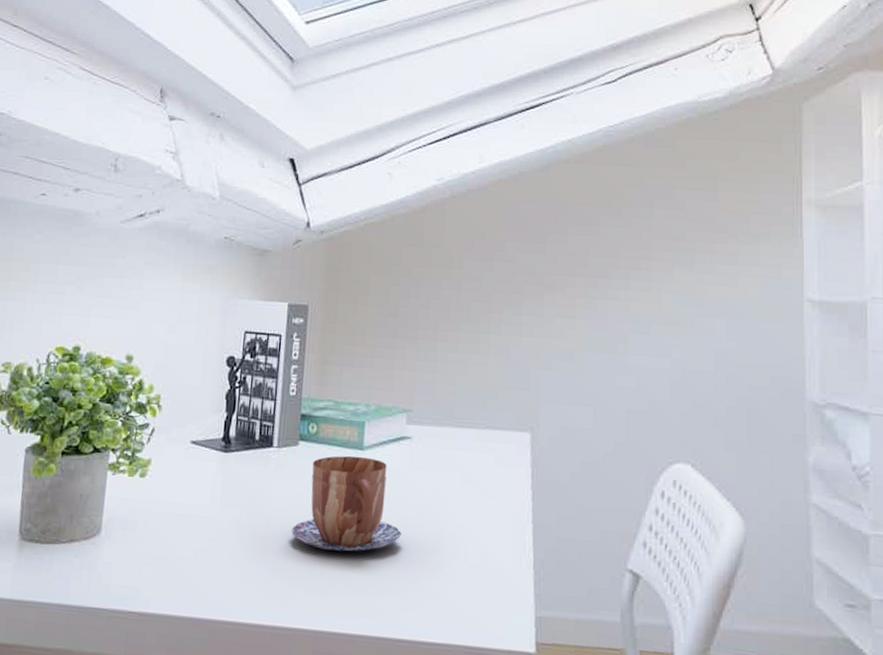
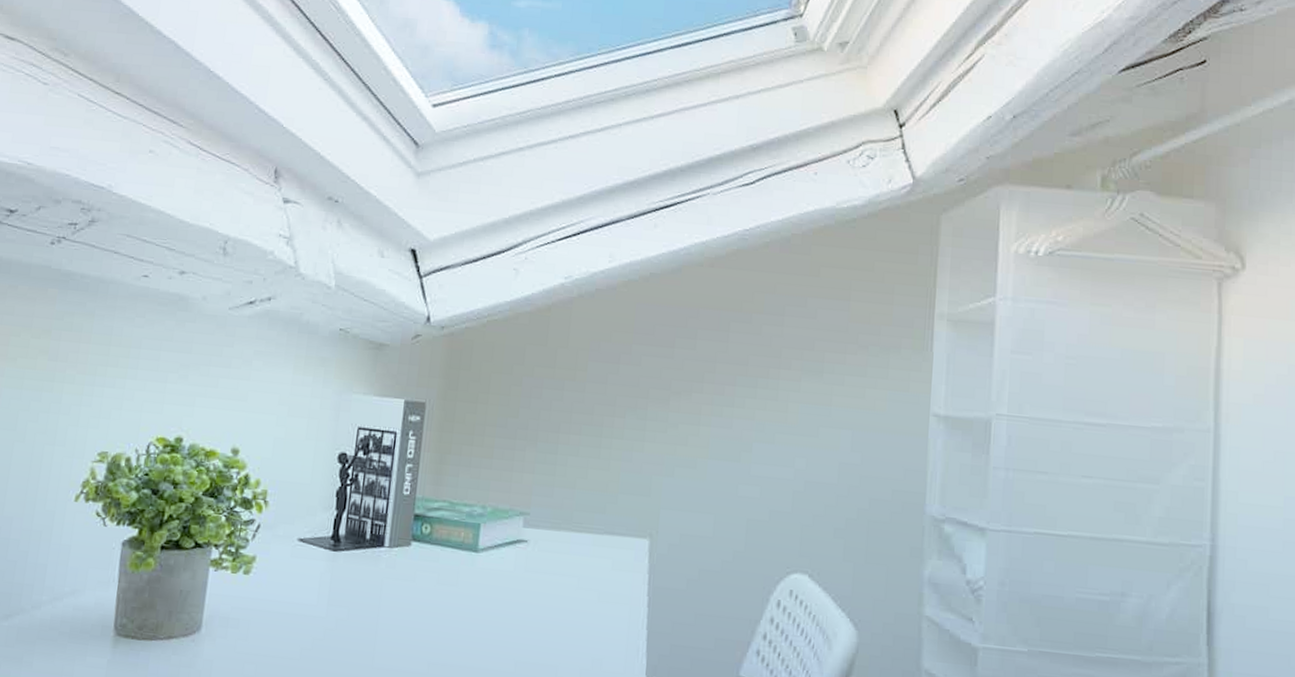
mug: present [291,455,401,552] -> none [400,557,514,654]

